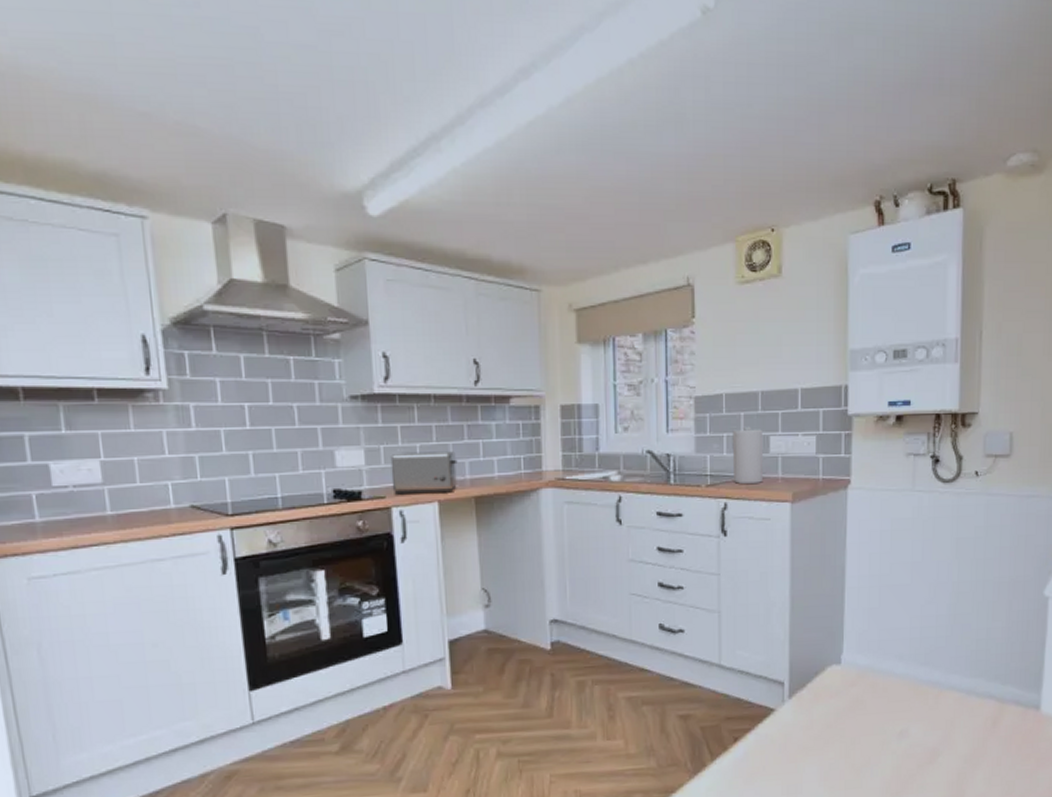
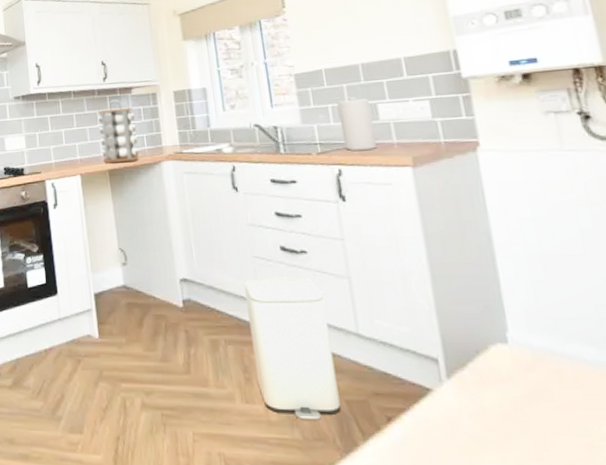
toaster: present [390,451,458,496] -> none [43,134,94,171]
spice rack: none [465,410,514,489] -> present [98,99,140,164]
pedal bin: none [616,612,695,749] -> present [243,276,341,420]

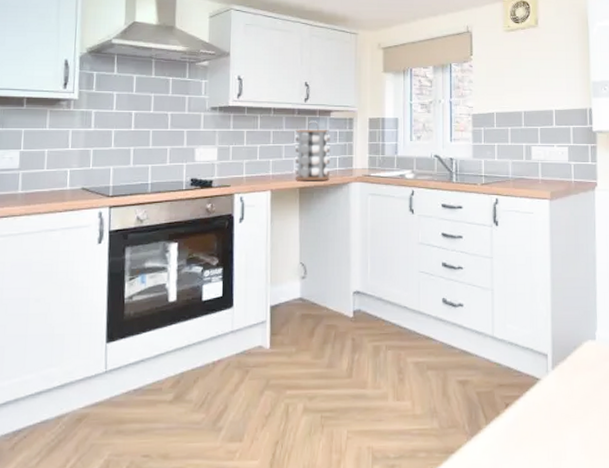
pedal bin: present [243,276,341,420] -> none [408,288,472,411]
paper towel holder: present [336,96,378,151] -> none [502,138,527,184]

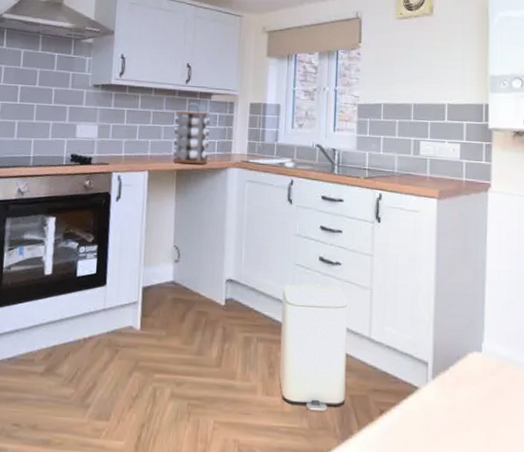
pedal bin: none [408,288,472,411] -> present [279,283,348,412]

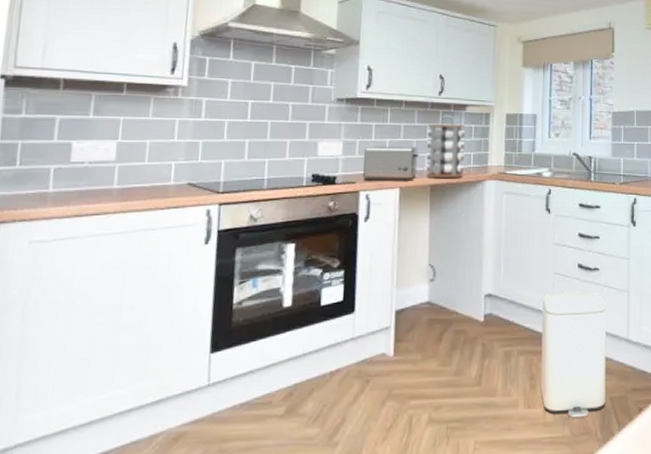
toaster: none [115,130,167,165] -> present [362,146,419,182]

